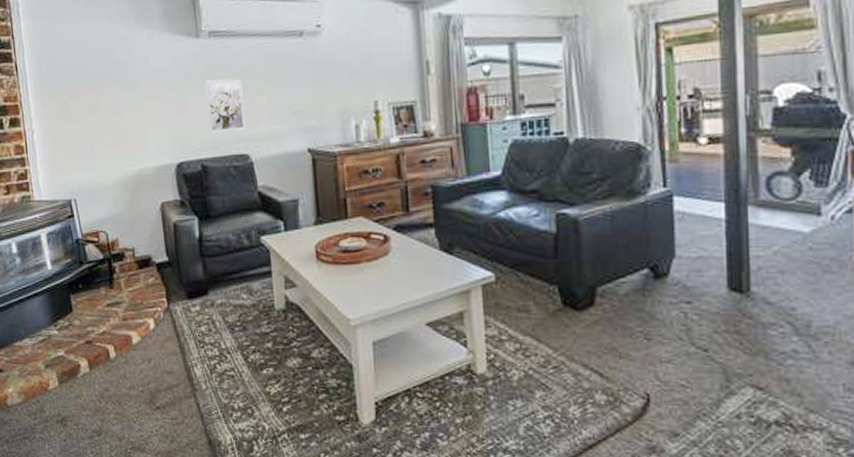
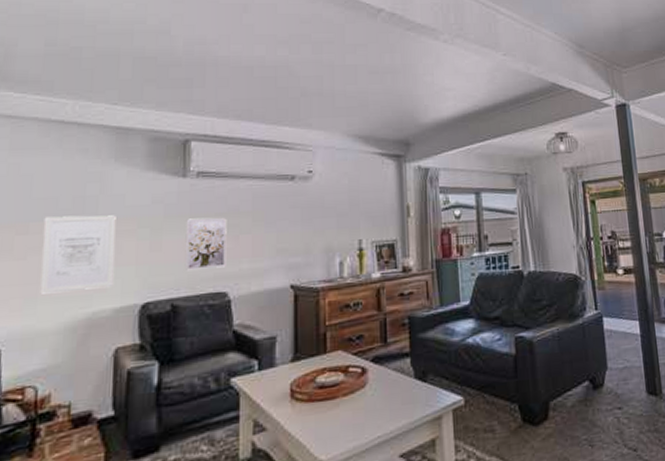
wall art: none [87,78,152,152] -> present [40,215,116,294]

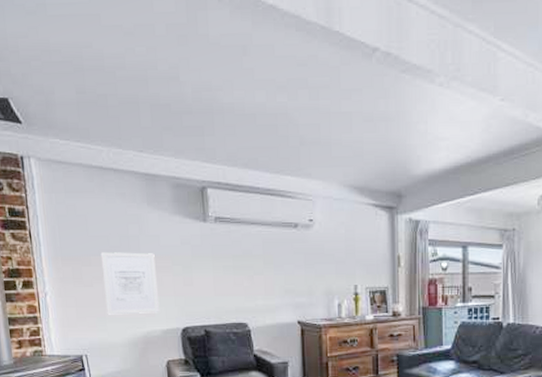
wall art: present [184,217,227,272] -> none [209,259,245,304]

